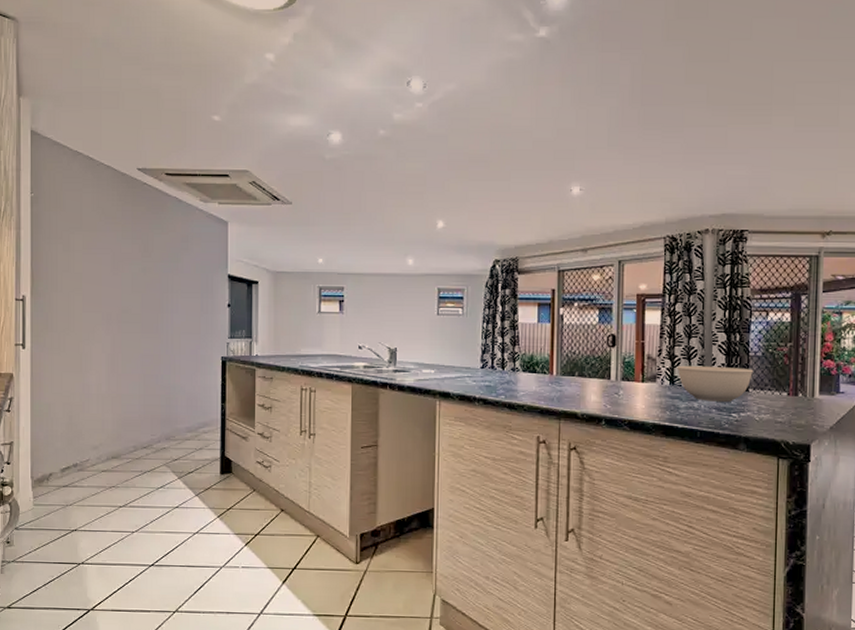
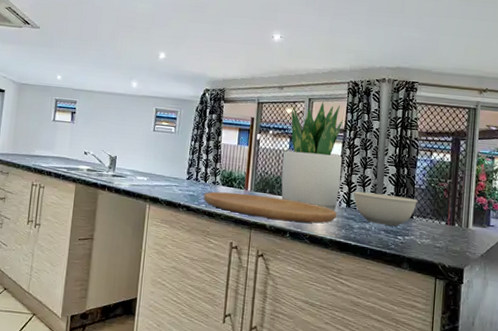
cutting board: none [502,378,660,407] -> present [203,191,337,224]
planter: none [592,264,661,391] -> present [281,102,343,212]

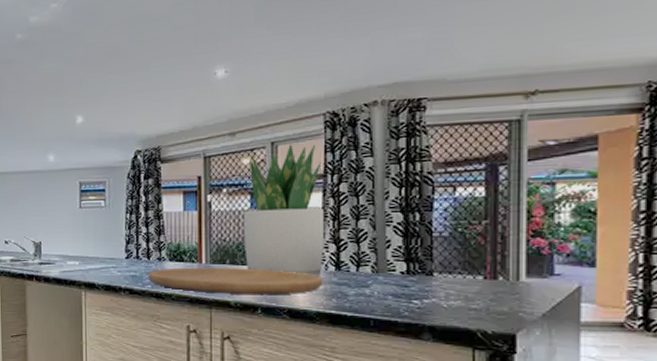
soup bowl: present [353,191,418,226] -> none [343,249,439,287]

